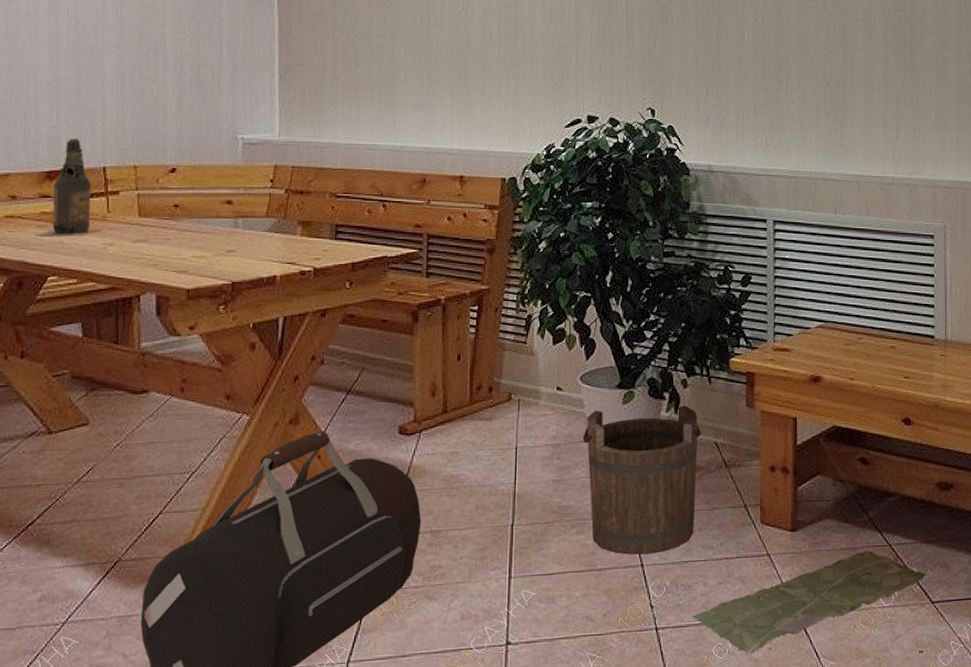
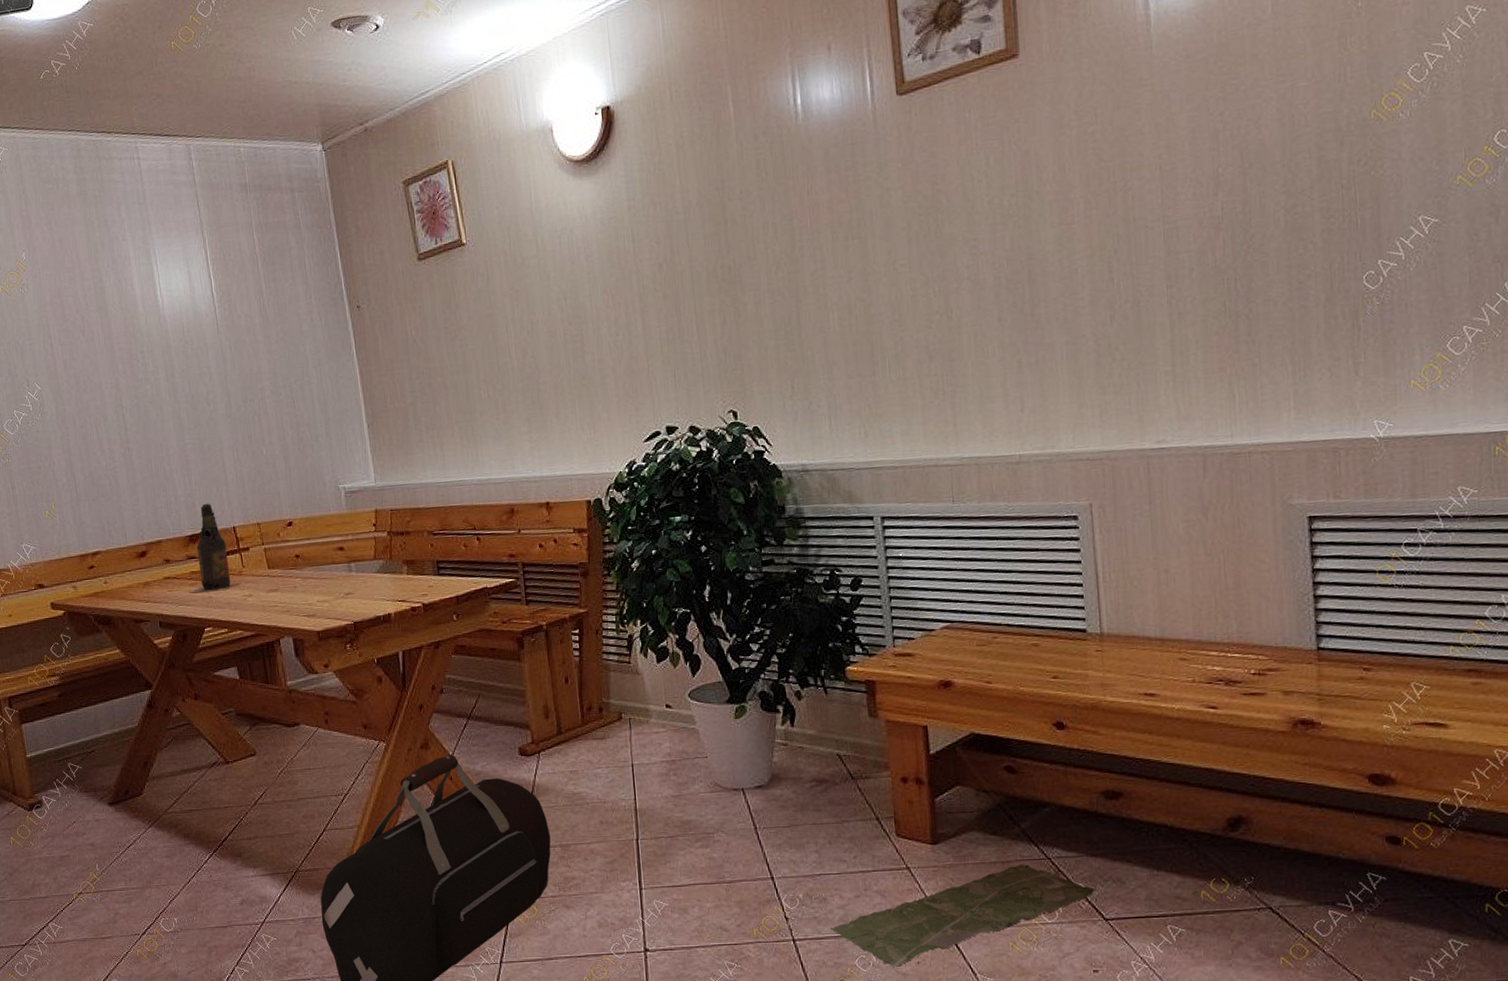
wooden bucket: present [583,405,701,555] -> none [697,717,824,868]

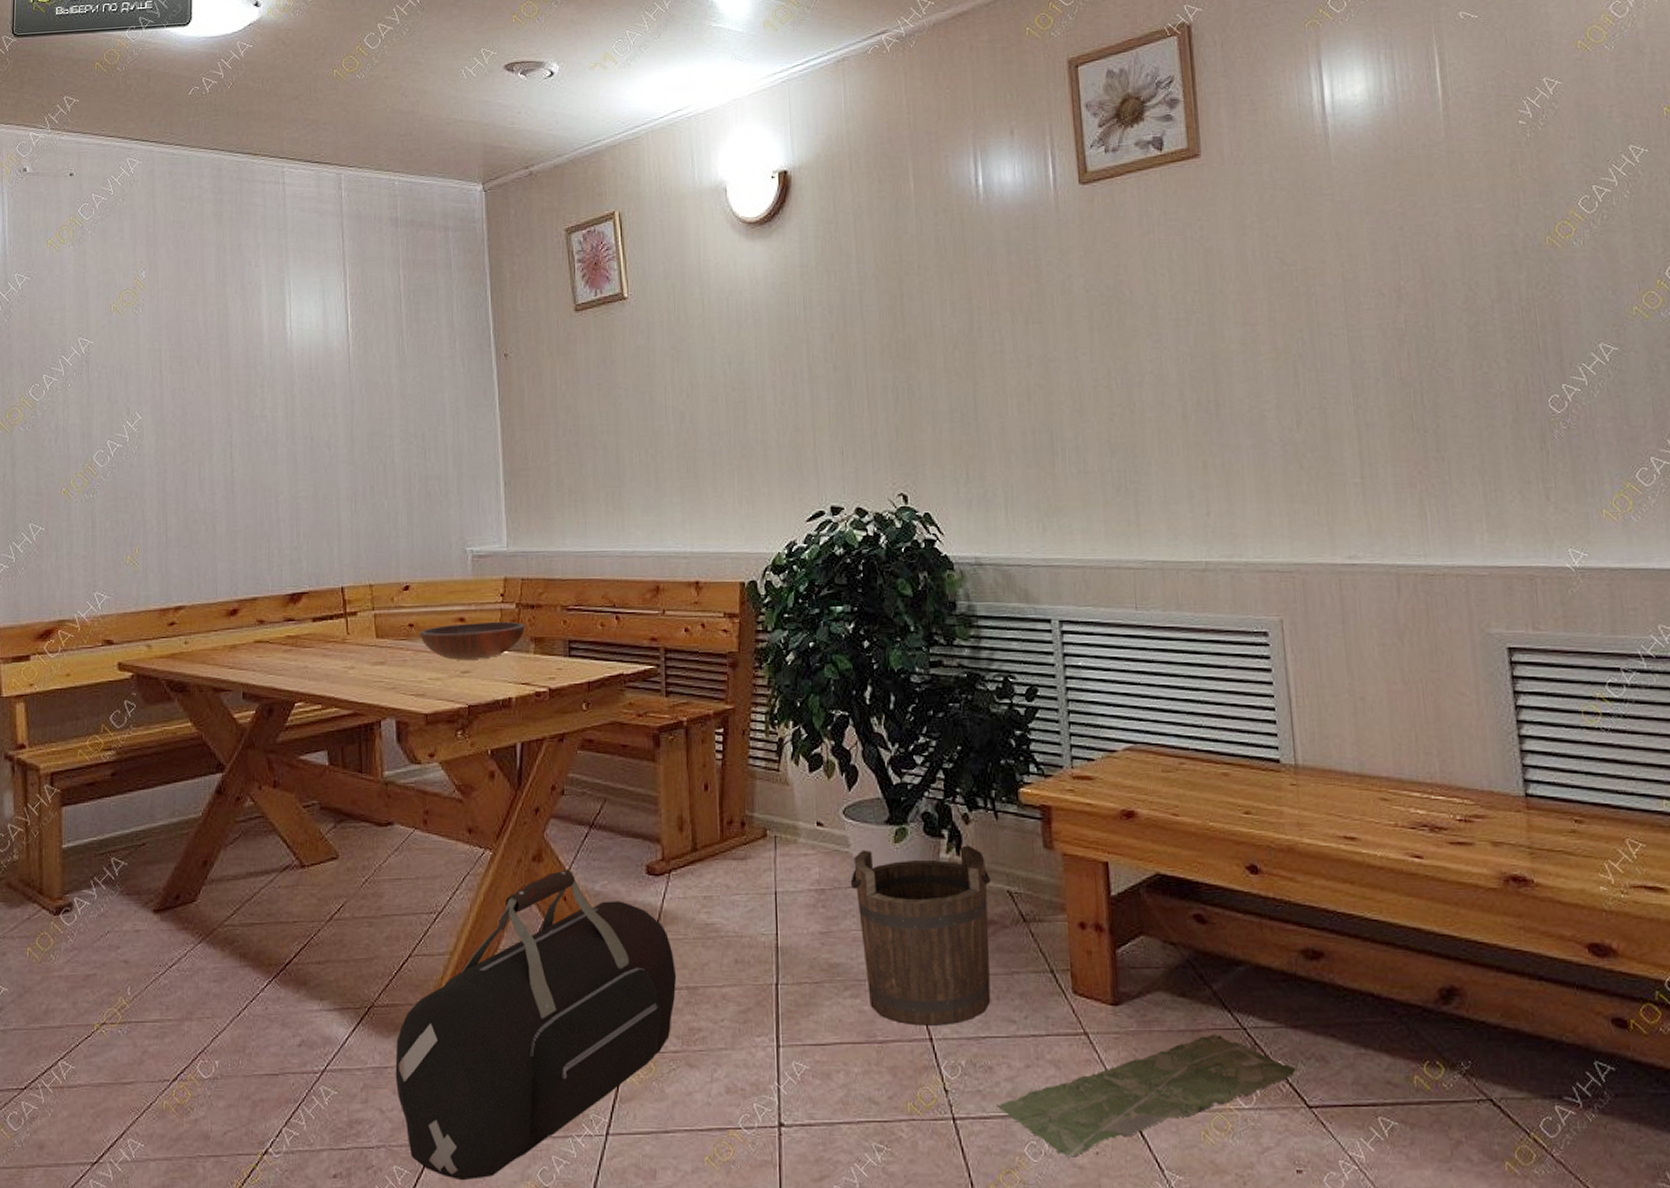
beer bottle: present [189,503,242,594] -> none [282,558,344,661]
wooden bowl: none [305,548,397,584] -> present [419,621,525,660]
wooden bucket: none [697,717,824,868] -> present [850,845,991,1026]

